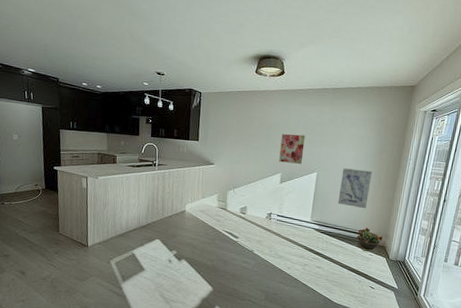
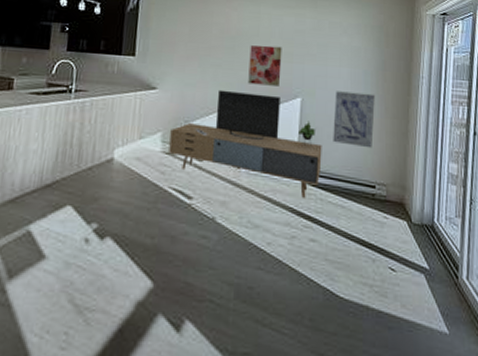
media console: none [222,165,330,240] -> present [169,89,322,198]
potted plant: present [356,227,383,252] -> none [362,176,399,212]

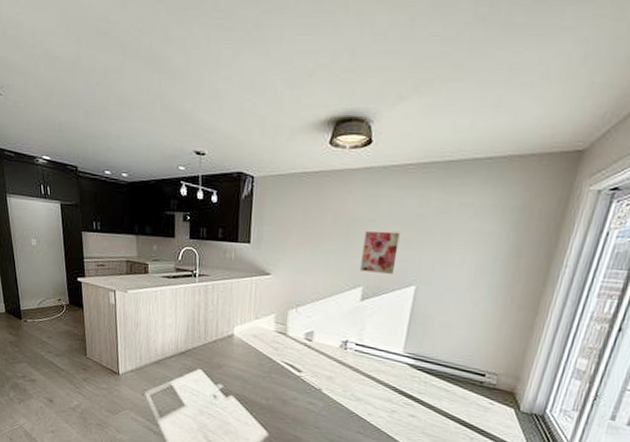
media console: present [169,89,322,198] -> none [281,276,433,380]
wall art: present [333,91,375,149] -> none [445,280,501,339]

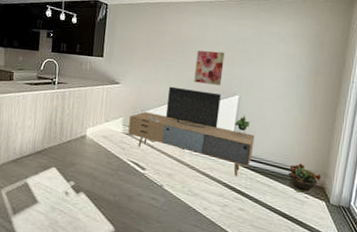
media console: none [281,276,433,380] -> present [128,86,255,176]
potted plant: none [470,365,512,399] -> present [287,163,321,193]

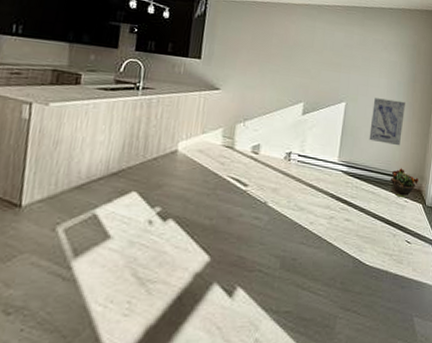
media console: present [128,86,255,176] -> none [228,92,360,186]
wall art: present [194,50,225,85] -> none [301,55,332,92]
wall art: none [264,91,306,141] -> present [369,98,405,146]

